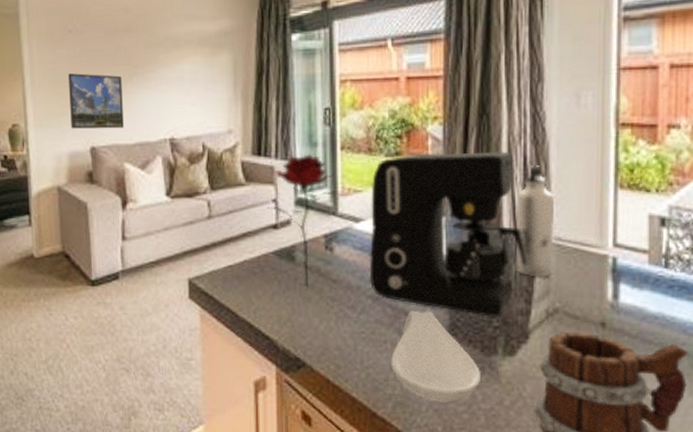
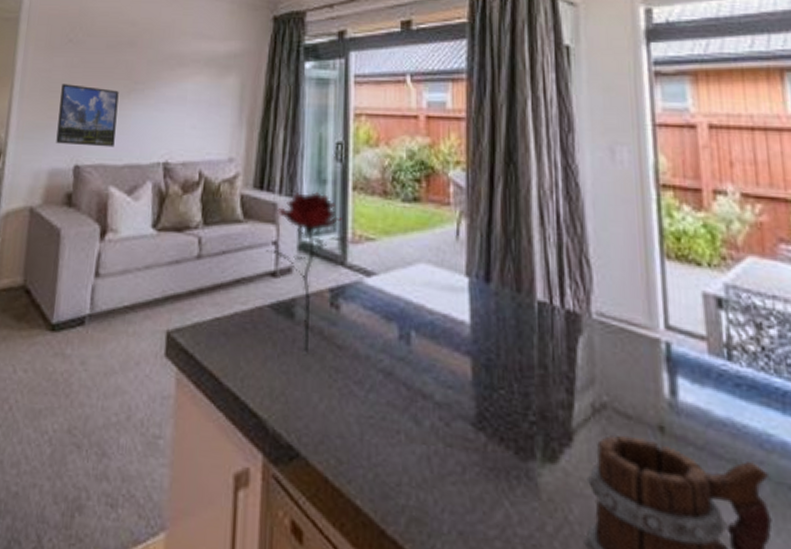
coffee maker: present [369,151,527,318] -> none [381,202,566,411]
spoon rest: present [391,310,480,402] -> none [405,392,515,522]
water bottle: present [516,164,555,277] -> none [551,223,598,362]

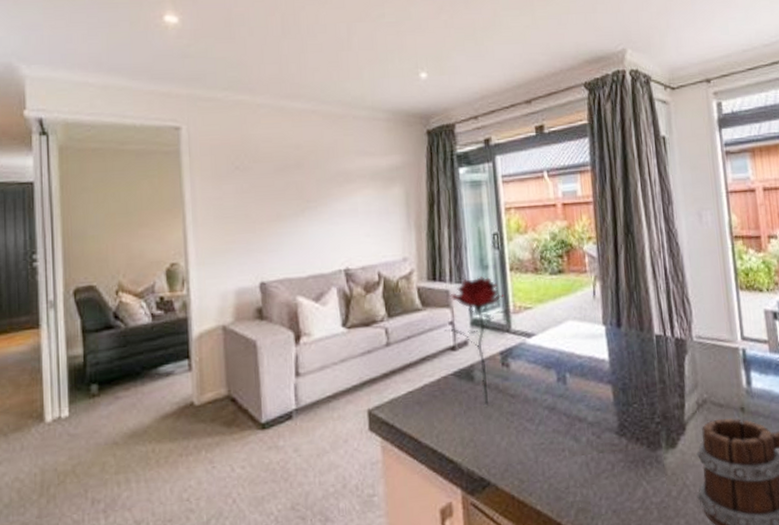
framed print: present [56,84,119,148] -> none [235,209,296,265]

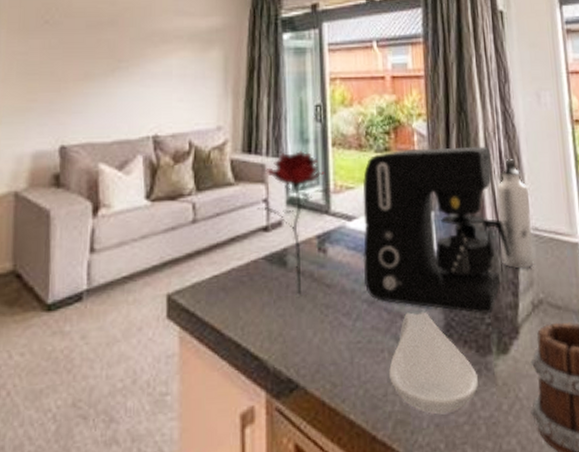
coffee maker: none [539,264,677,415] -> present [363,146,511,314]
spoon rest: none [570,415,650,502] -> present [389,312,478,415]
water bottle: none [663,274,699,374] -> present [496,158,535,269]

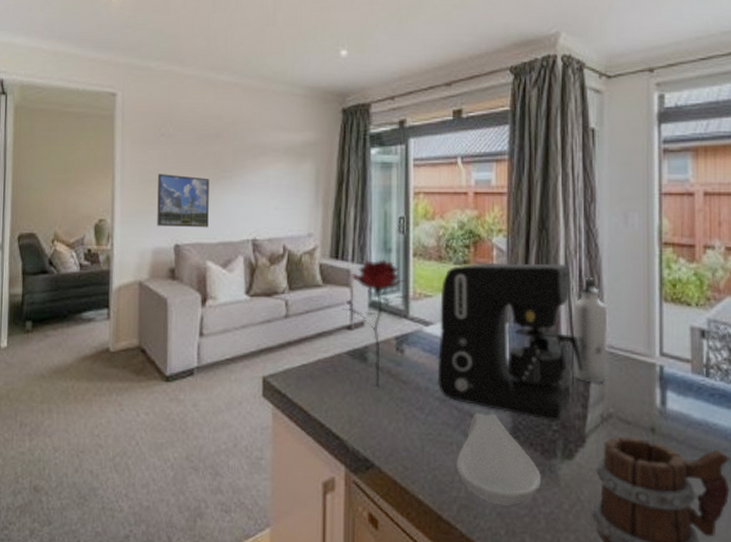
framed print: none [38,66,102,126] -> present [157,174,209,228]

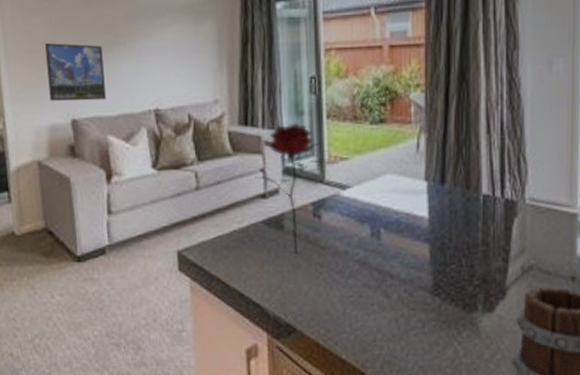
coffee maker: present [437,263,583,422] -> none [356,117,504,277]
spoon rest: present [457,413,541,505] -> none [378,273,462,359]
water bottle: present [573,277,608,383] -> none [494,129,530,237]

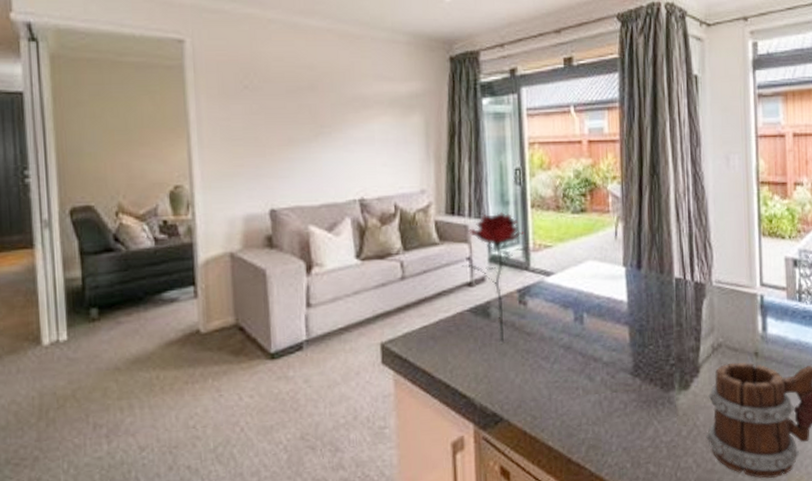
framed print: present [45,43,106,101] -> none [244,131,308,190]

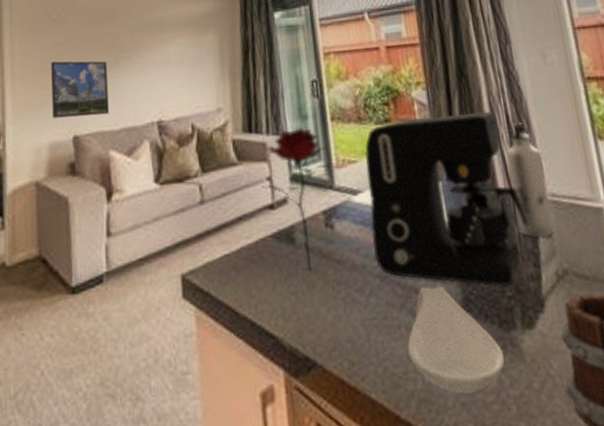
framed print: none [244,131,308,190] -> present [51,61,109,118]
coffee maker: none [560,206,695,357] -> present [364,111,528,287]
spoon rest: none [583,356,661,440] -> present [408,287,505,393]
water bottle: none [684,217,716,317] -> present [506,122,555,238]

